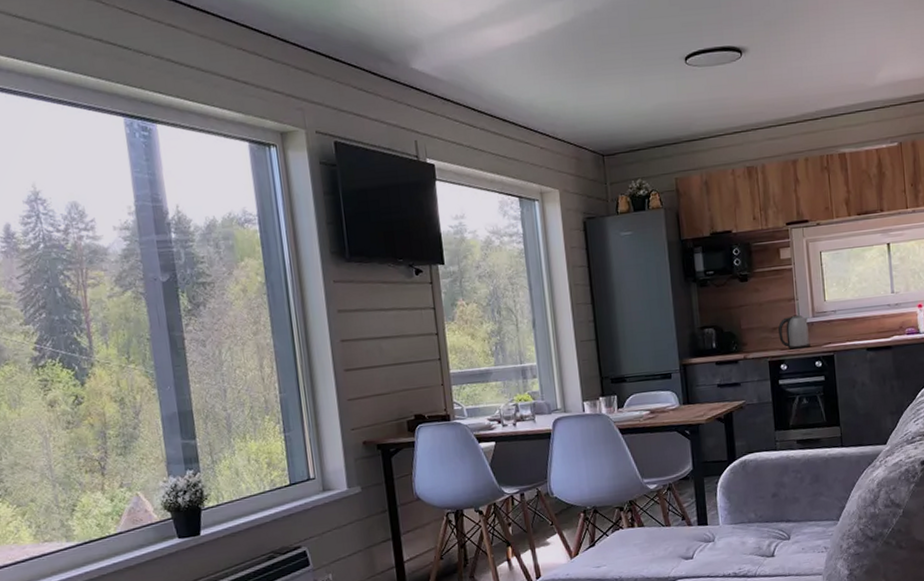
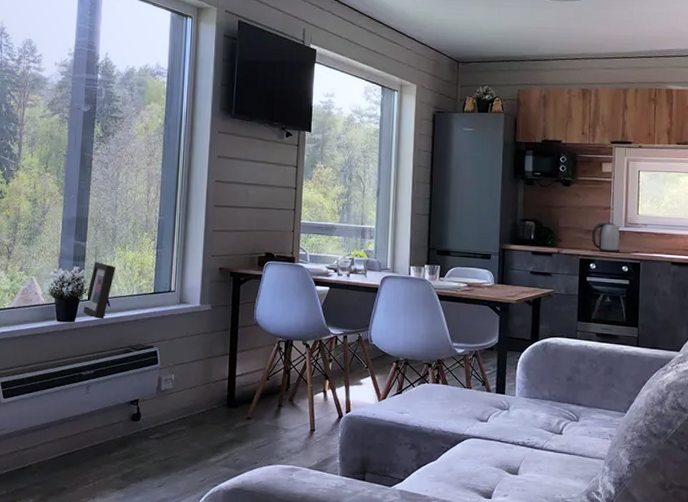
picture frame: none [207,460,241,527] -> present [83,262,115,319]

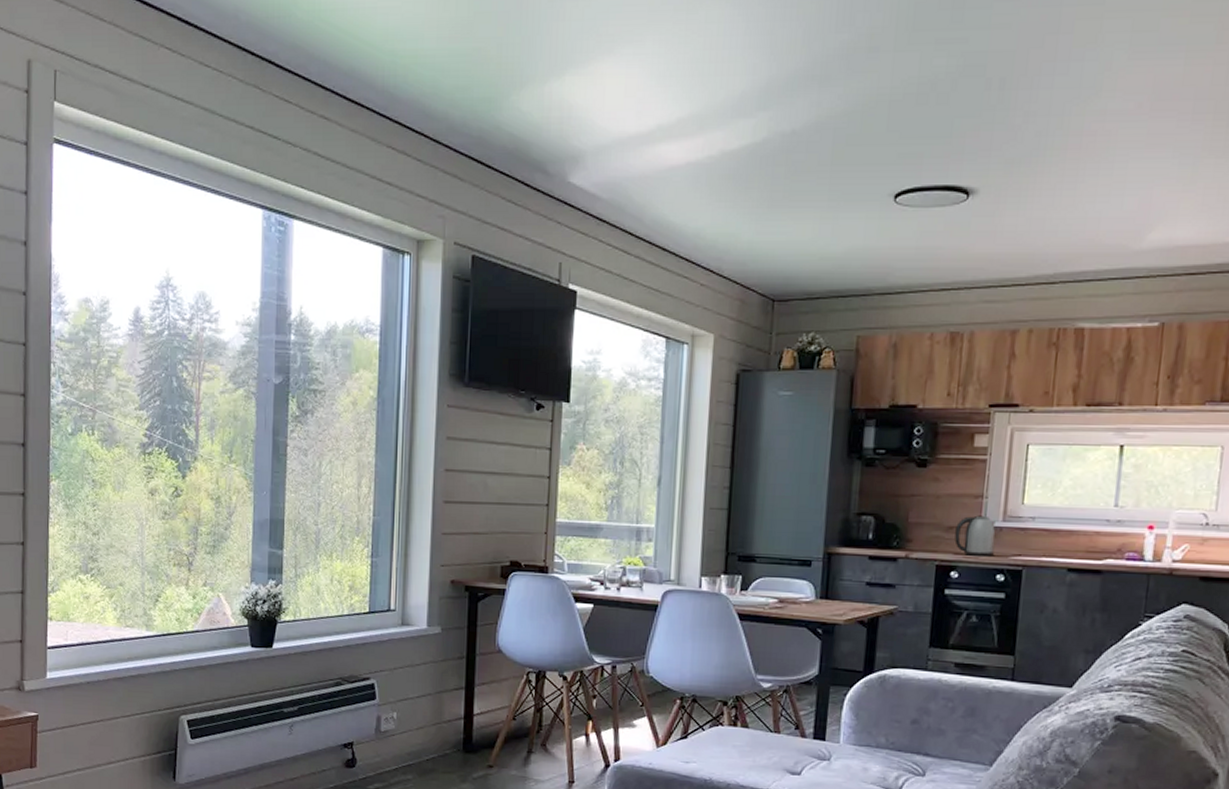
picture frame: present [83,262,115,319] -> none [282,574,320,645]

